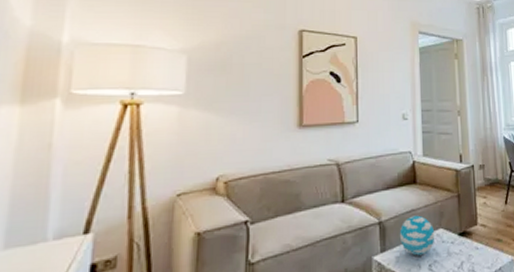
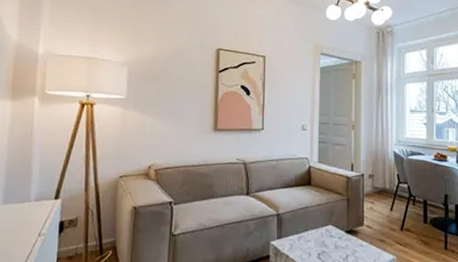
decorative ball: present [399,215,435,256] -> none [293,212,325,245]

